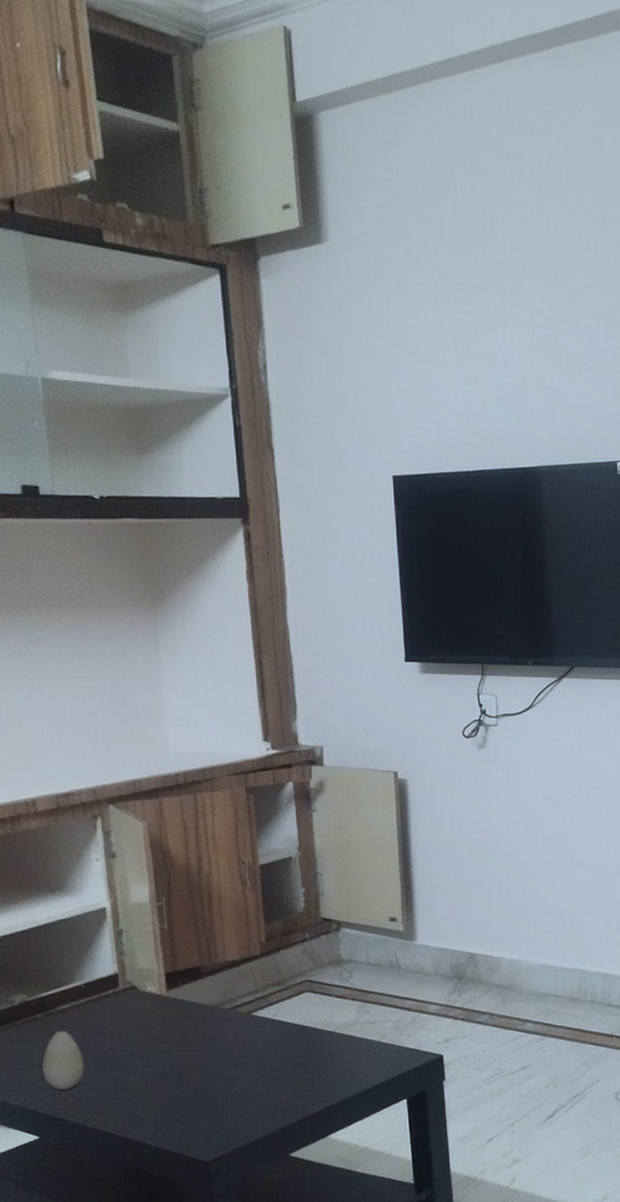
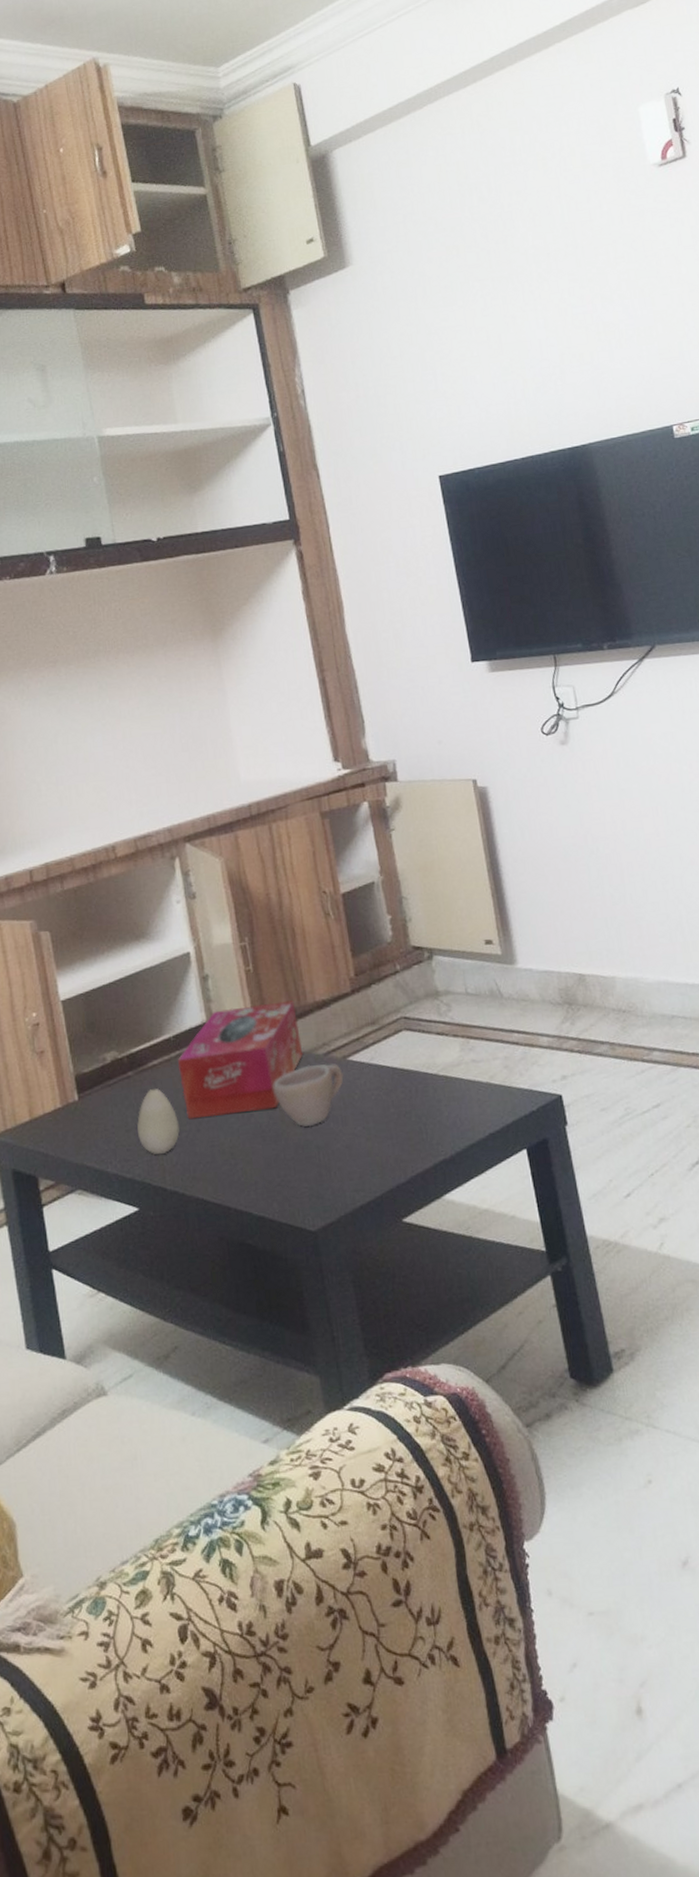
tissue box: none [86,959,210,1060] -> present [177,1000,304,1120]
cup: none [178,1017,247,1071] -> present [273,1063,344,1127]

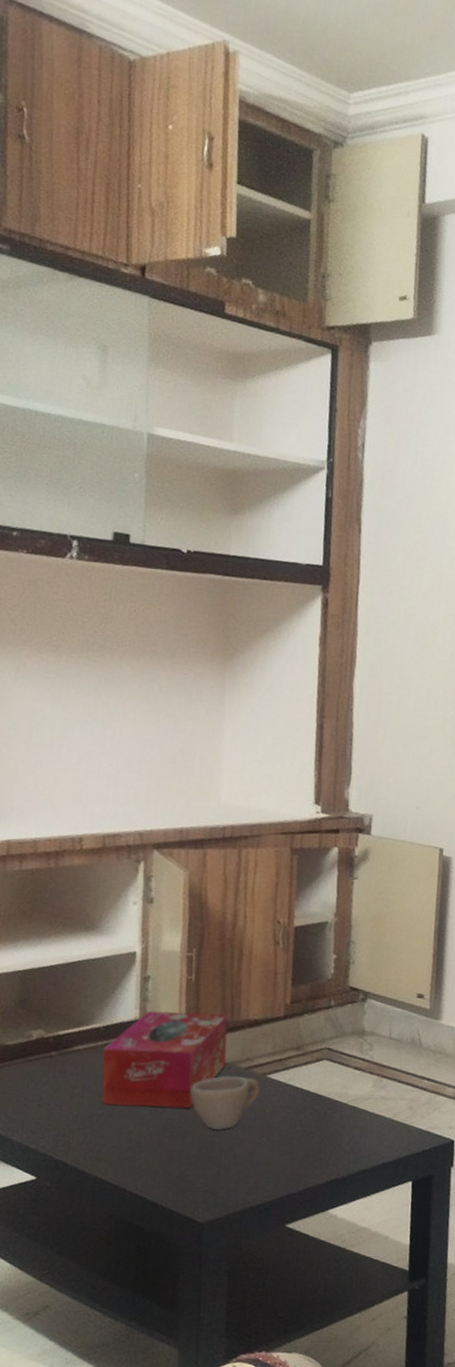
decorative egg: present [137,1088,180,1155] -> none [49,1070,92,1133]

